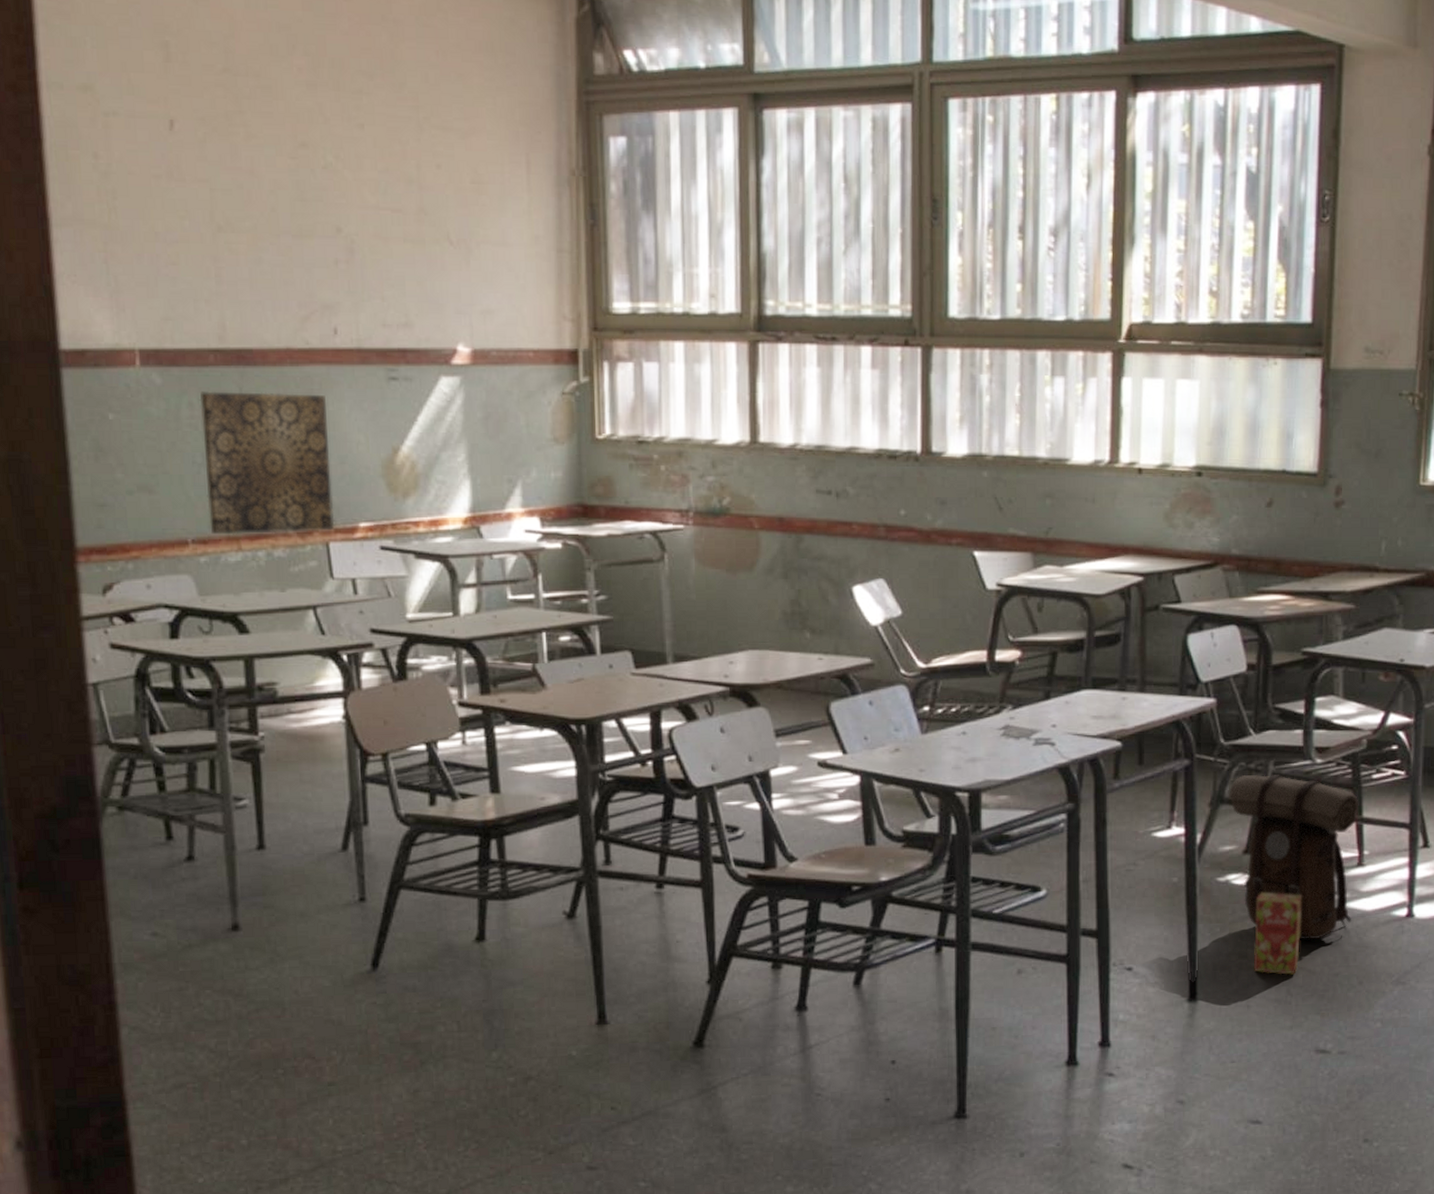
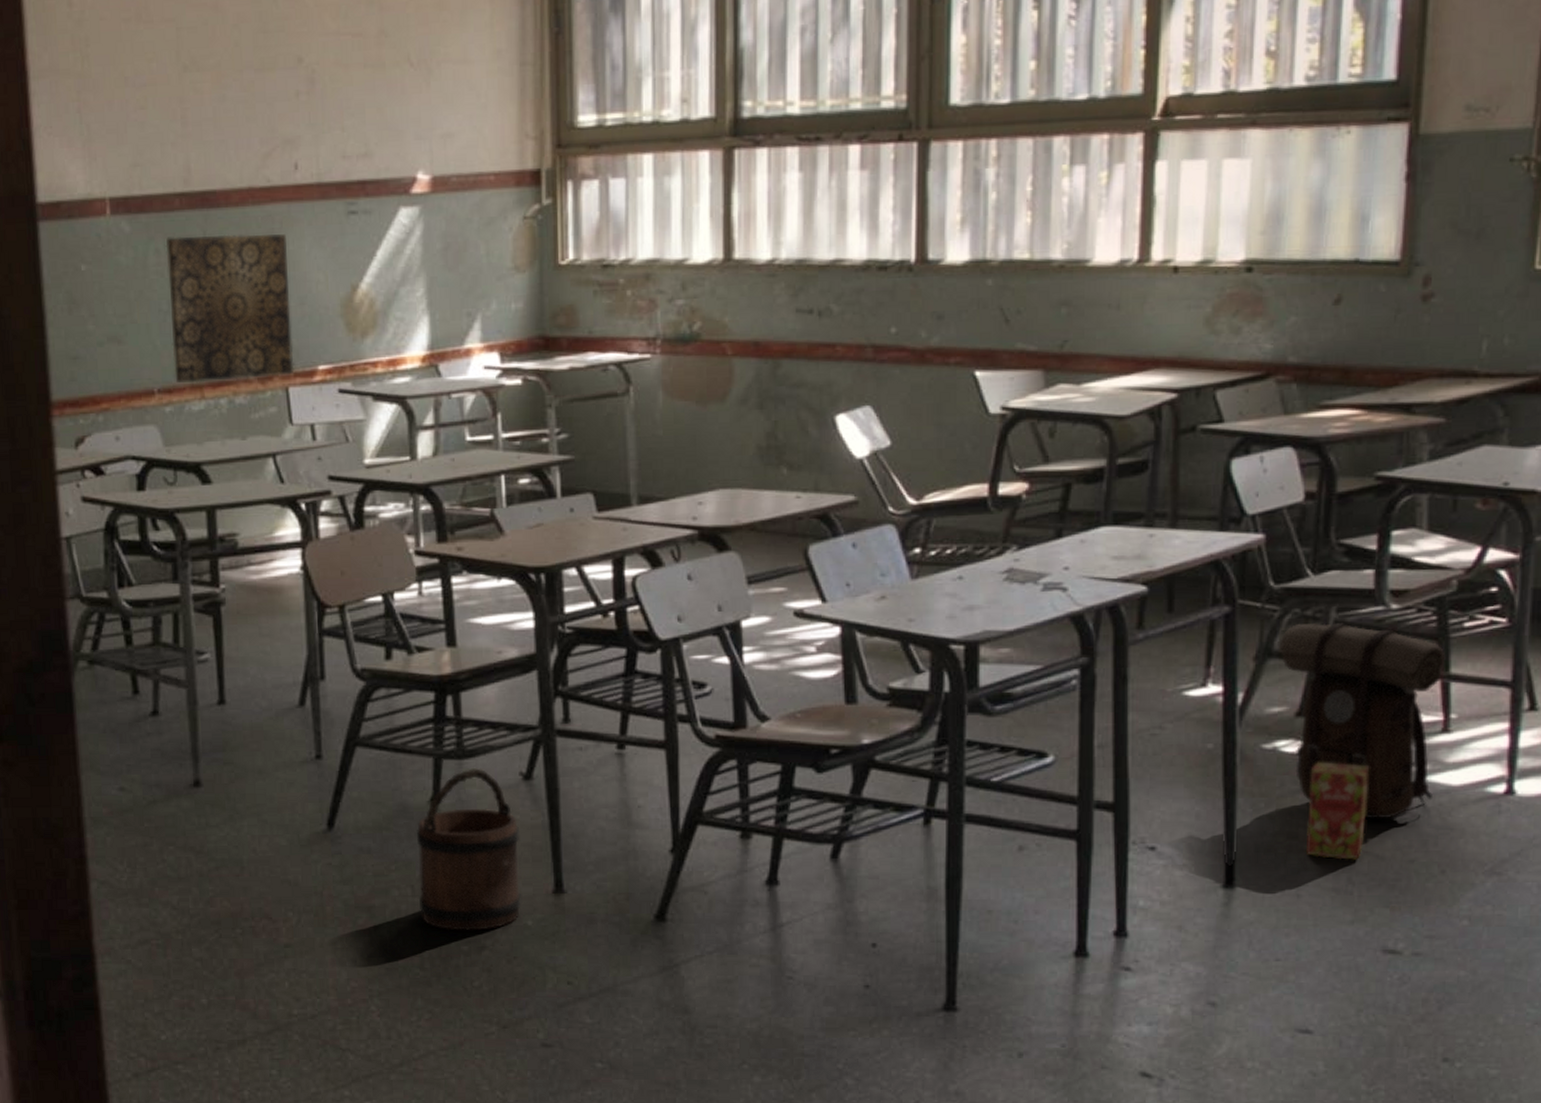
bucket: none [462,908,566,1064] -> present [417,768,521,931]

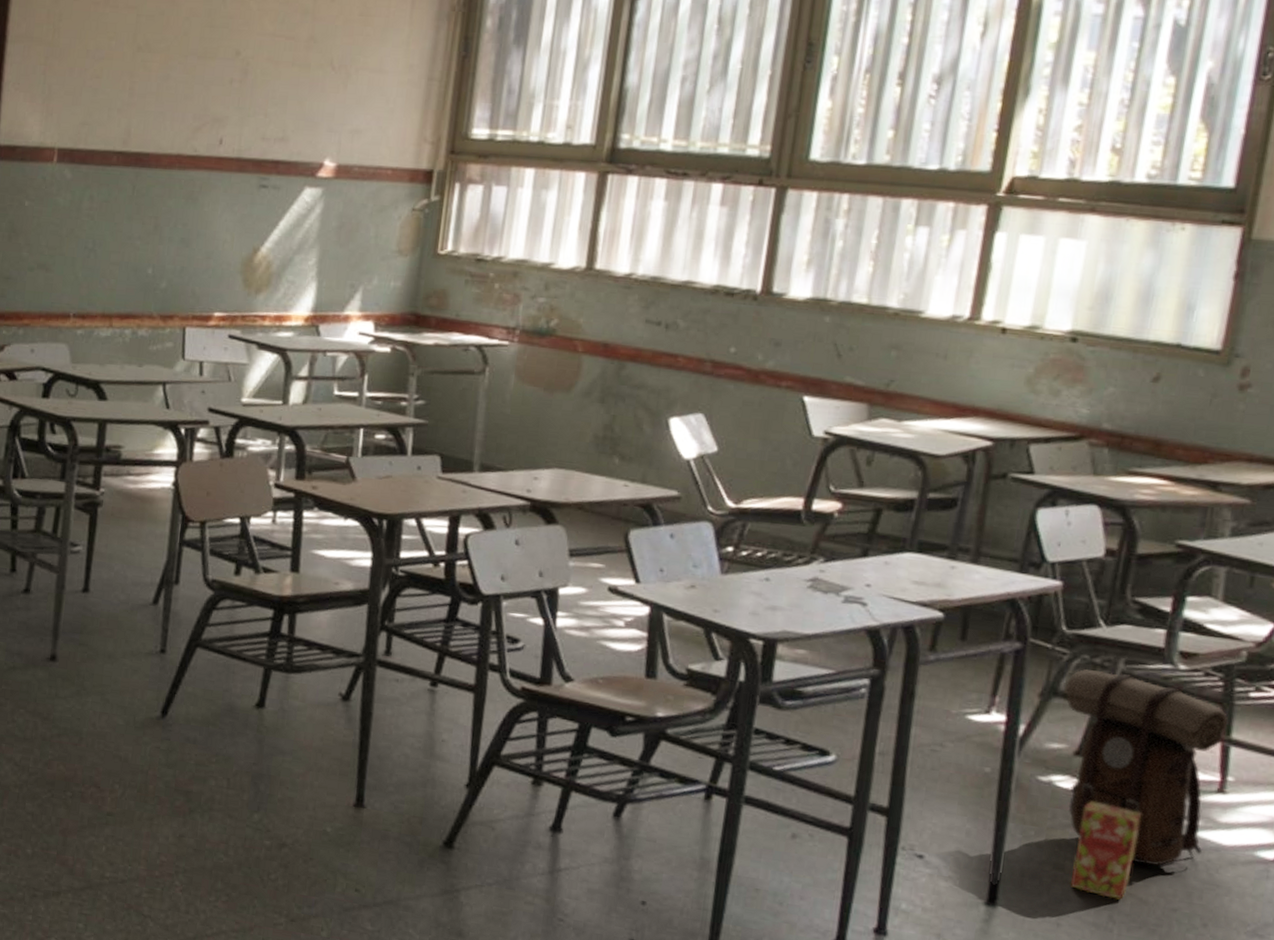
wall art: present [165,234,295,383] -> none [89,187,203,317]
bucket: present [417,768,521,931] -> none [232,682,331,830]

